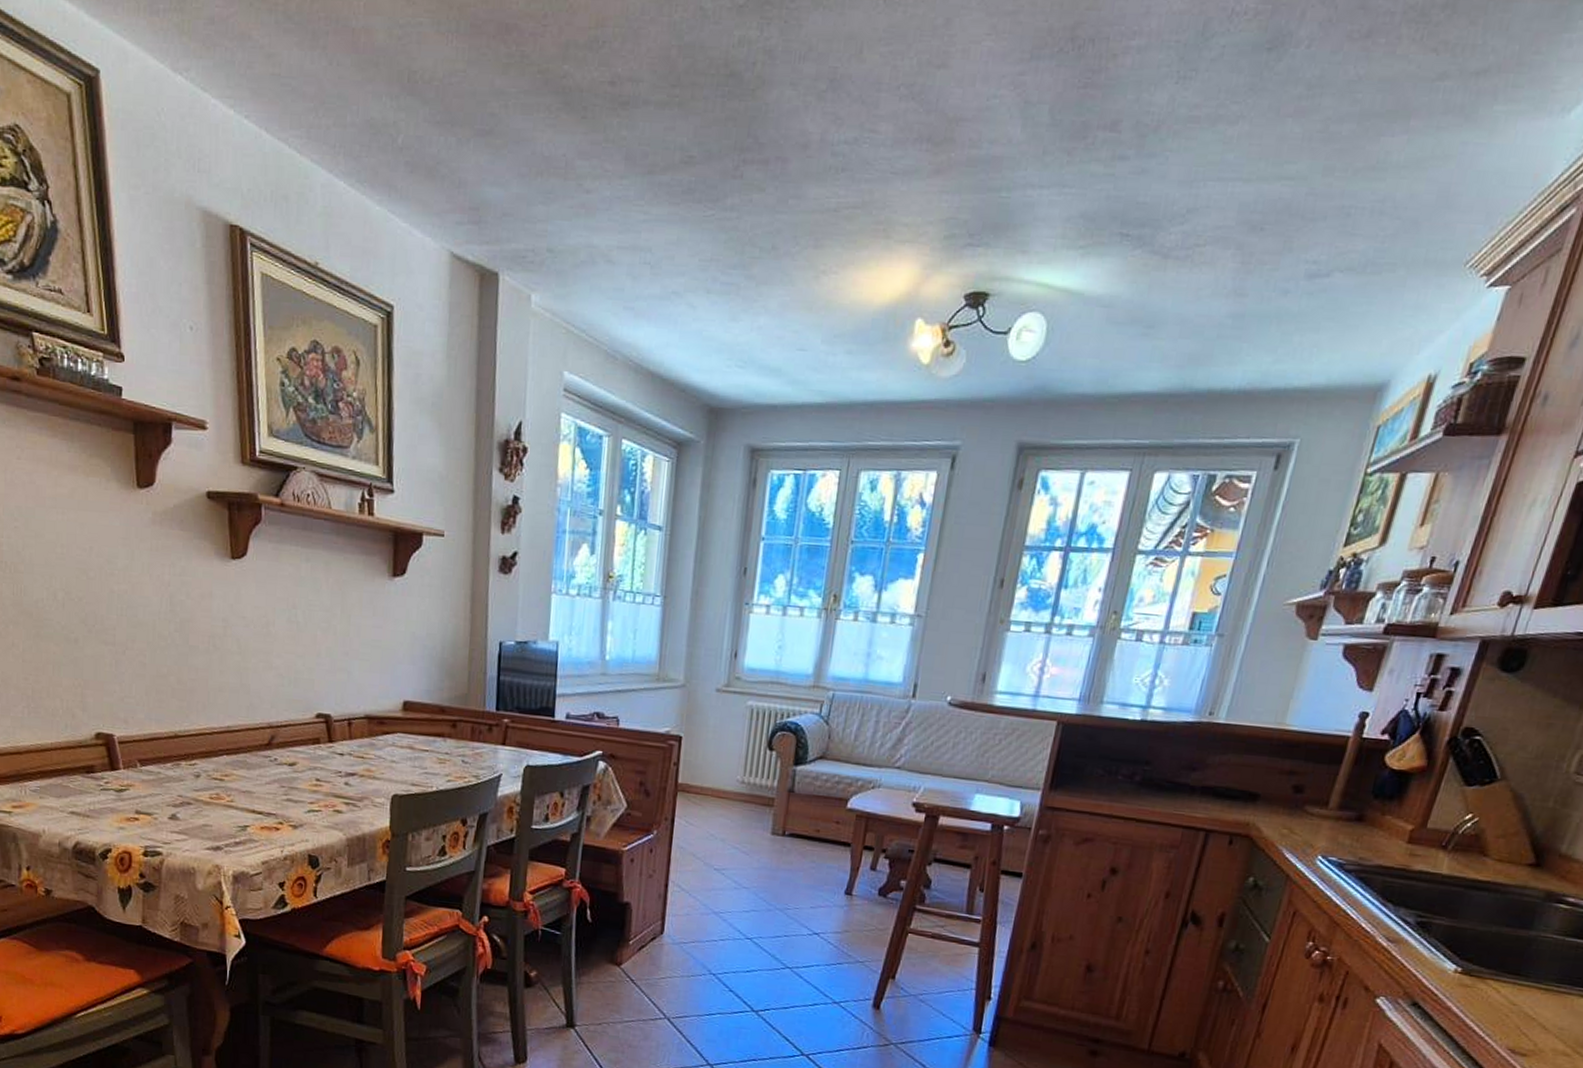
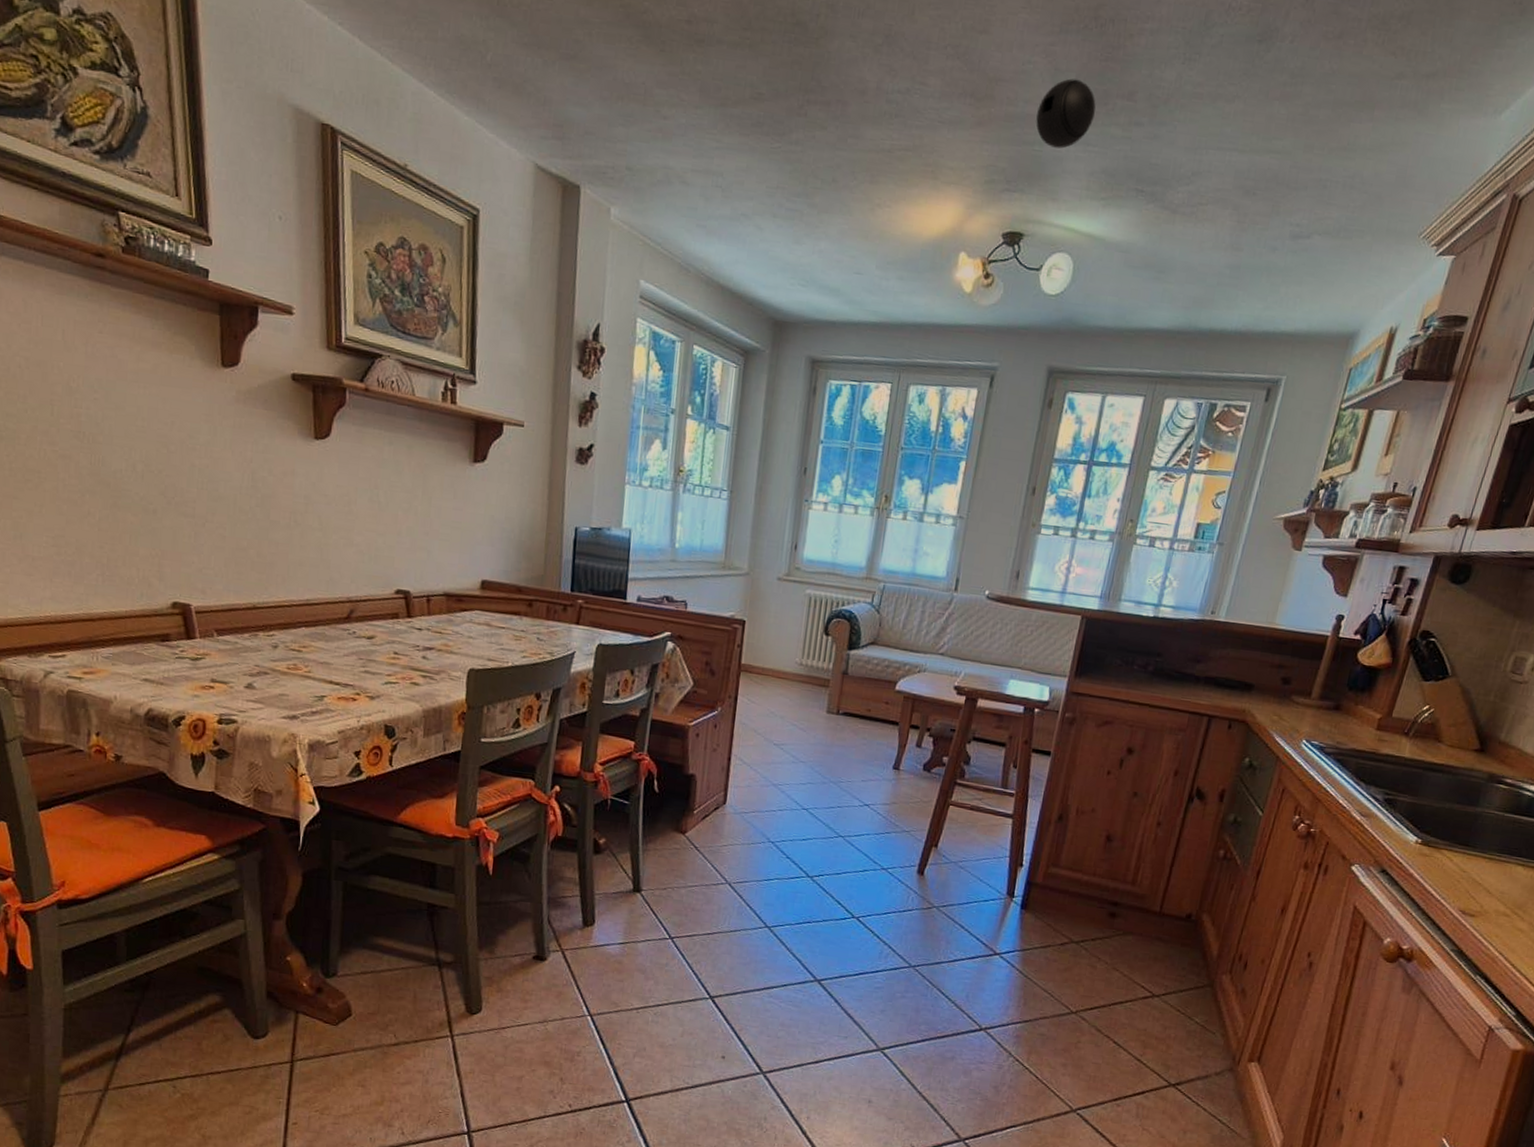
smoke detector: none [1002,111,1073,193] -> present [1036,78,1096,149]

